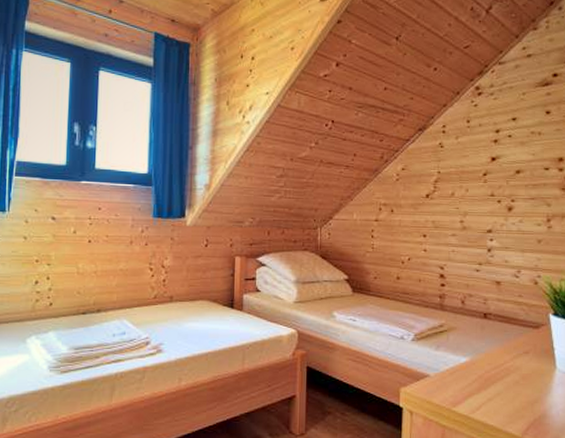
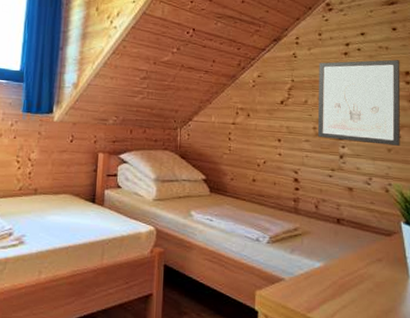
wall art: none [464,145,553,236] -> present [317,59,401,146]

